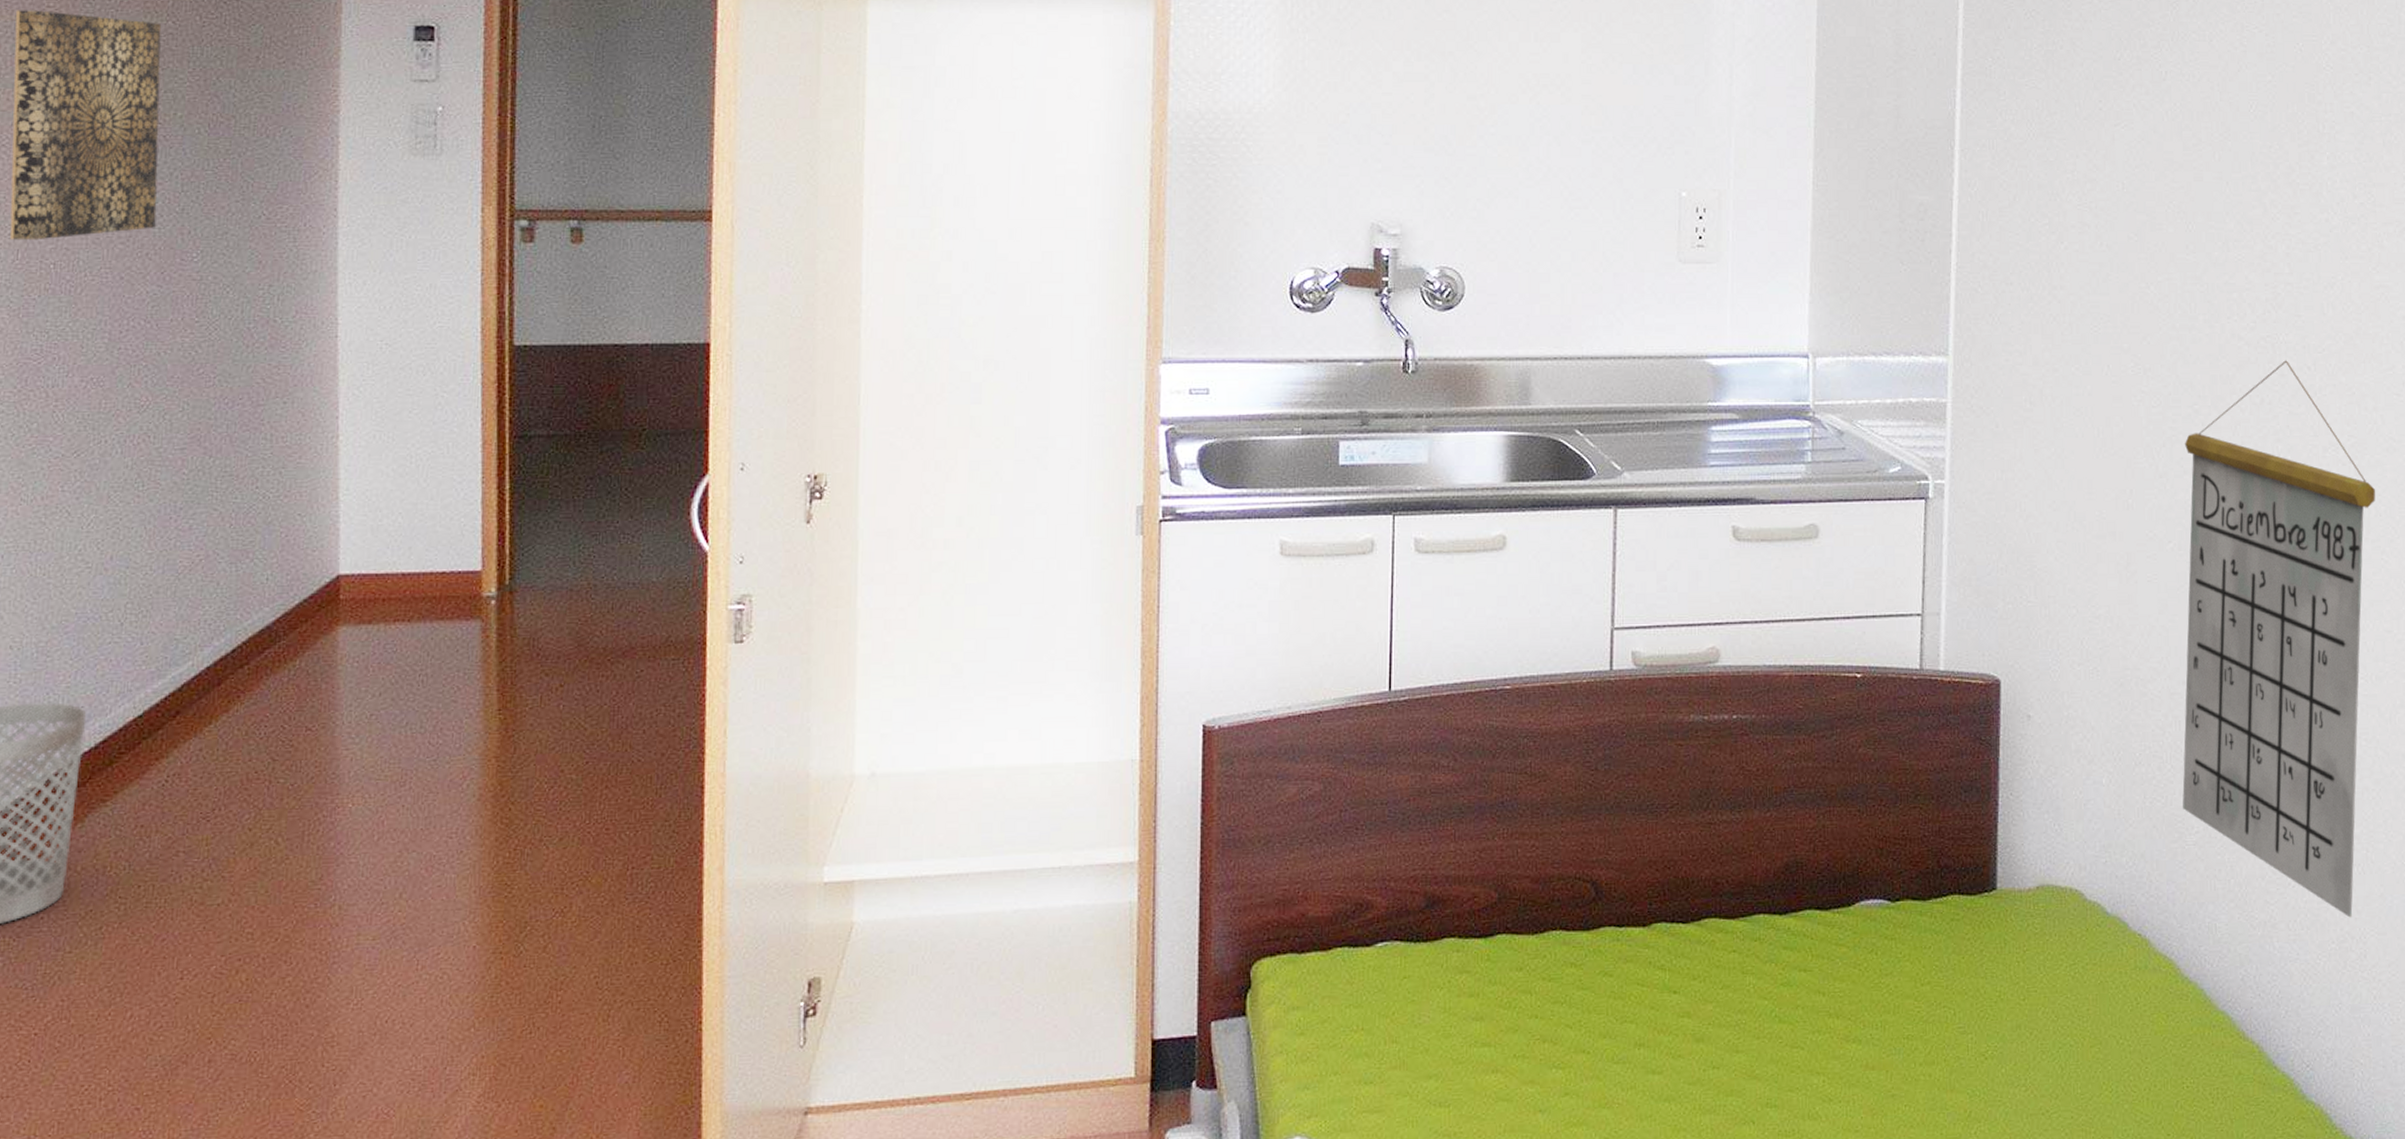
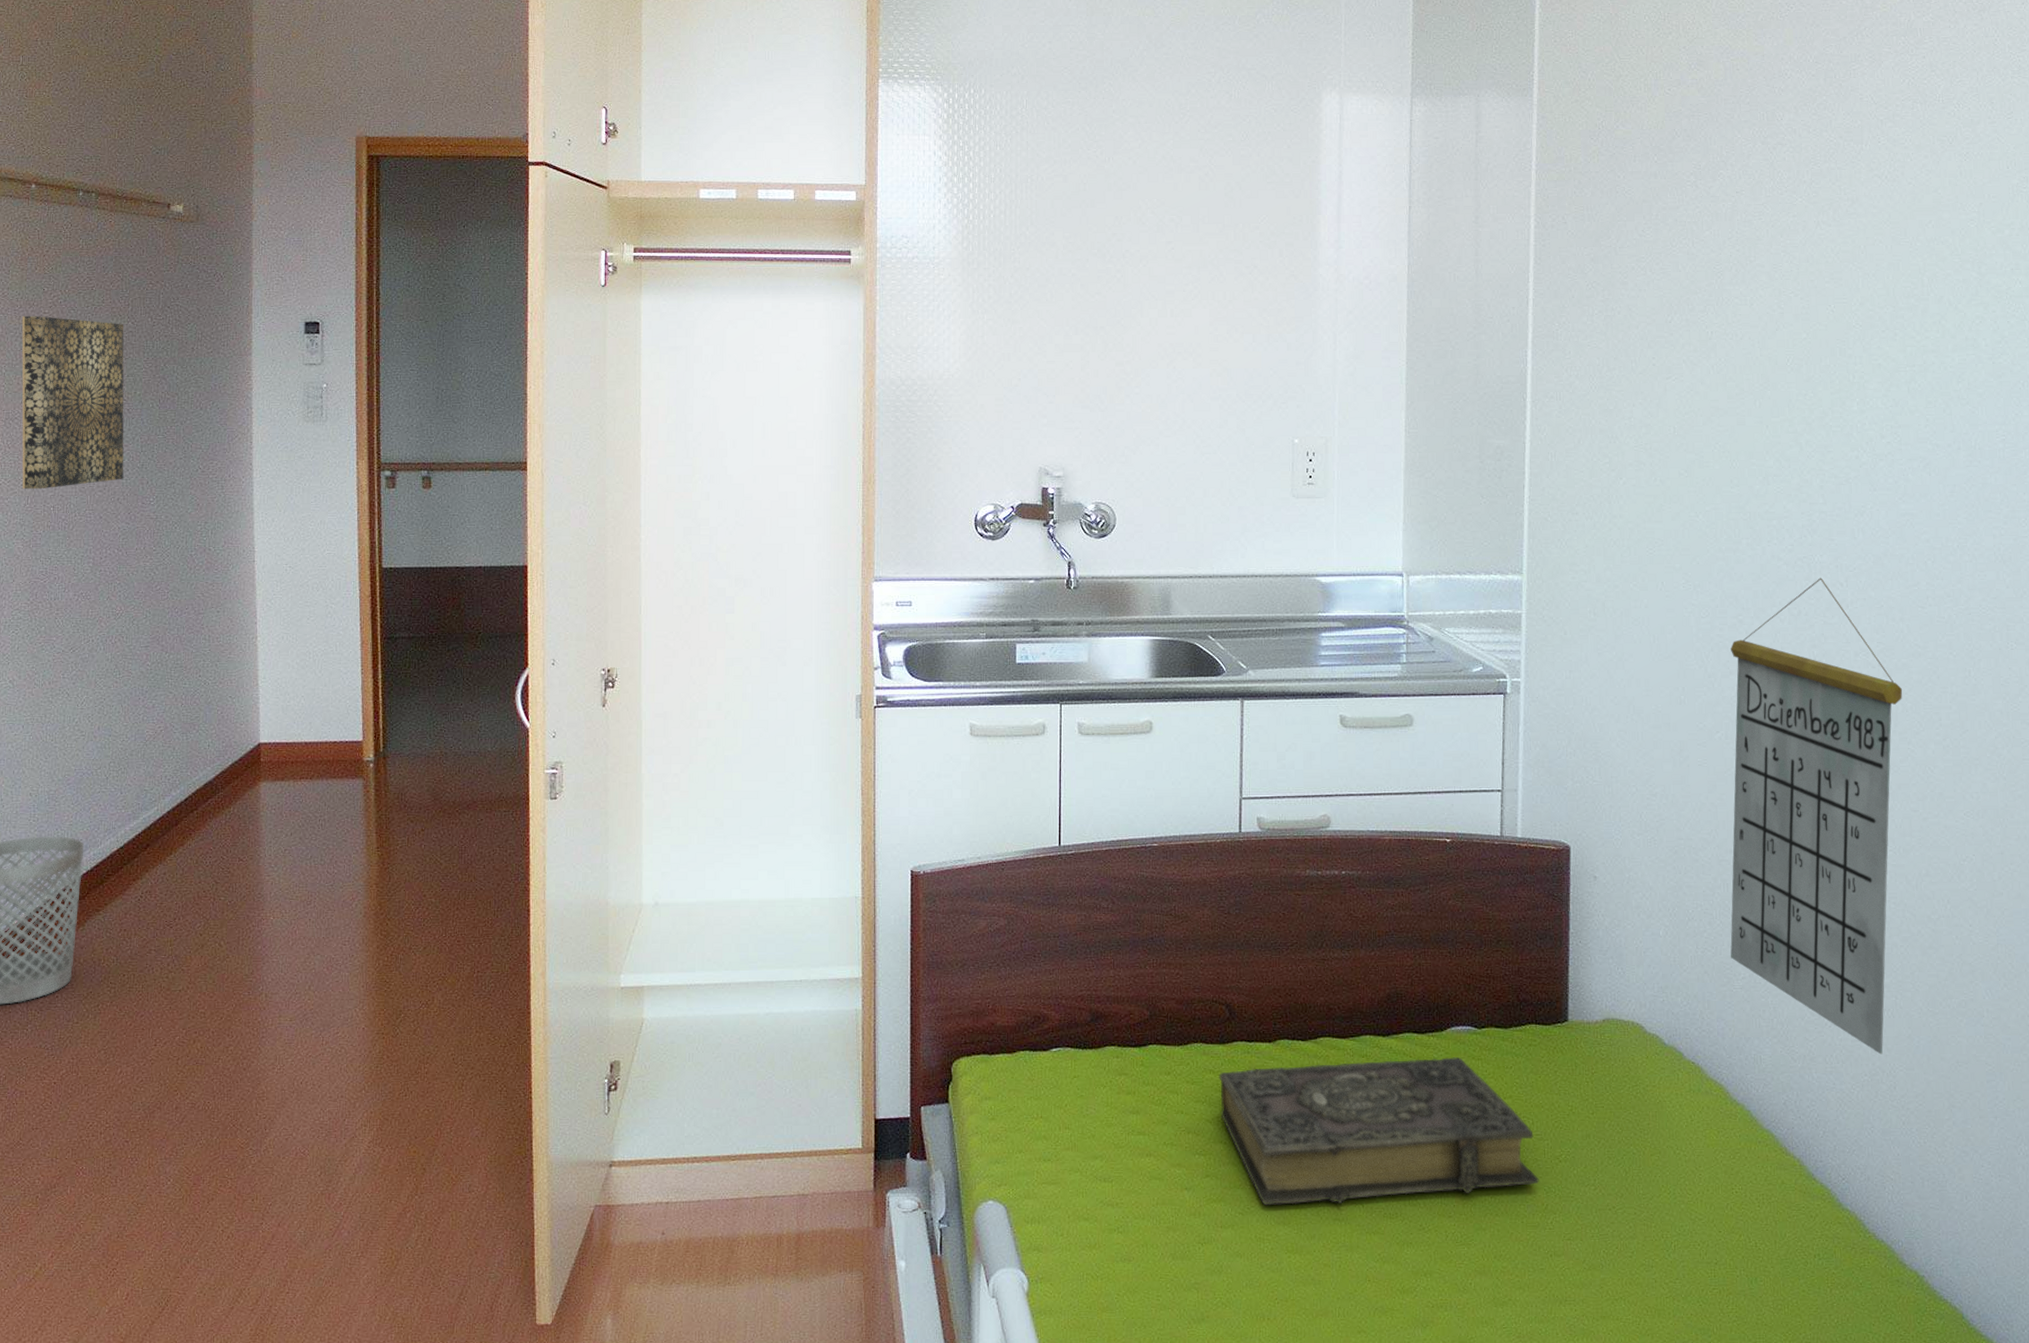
book: none [1582,937,1962,1128] -> present [1219,1057,1539,1206]

